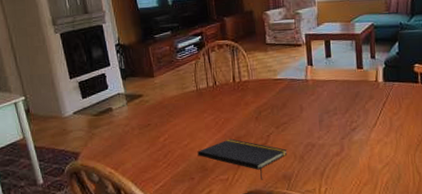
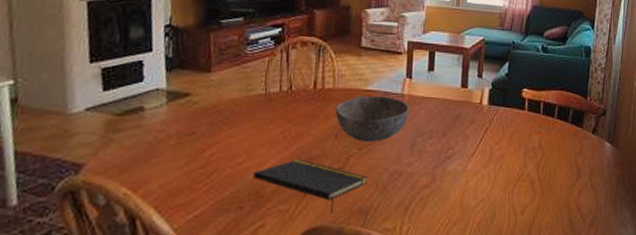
bowl: none [253,82,314,121] -> present [335,95,409,141]

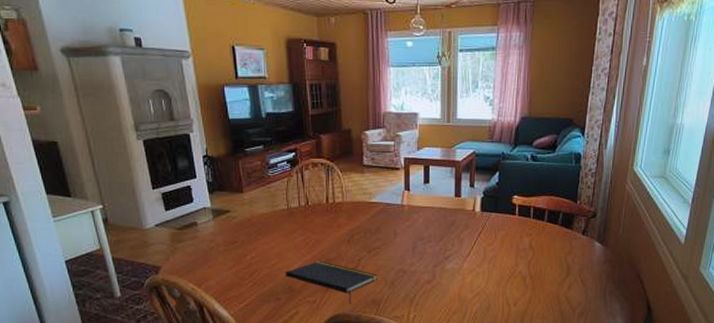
bowl: present [335,95,409,141] -> none [346,207,408,246]

